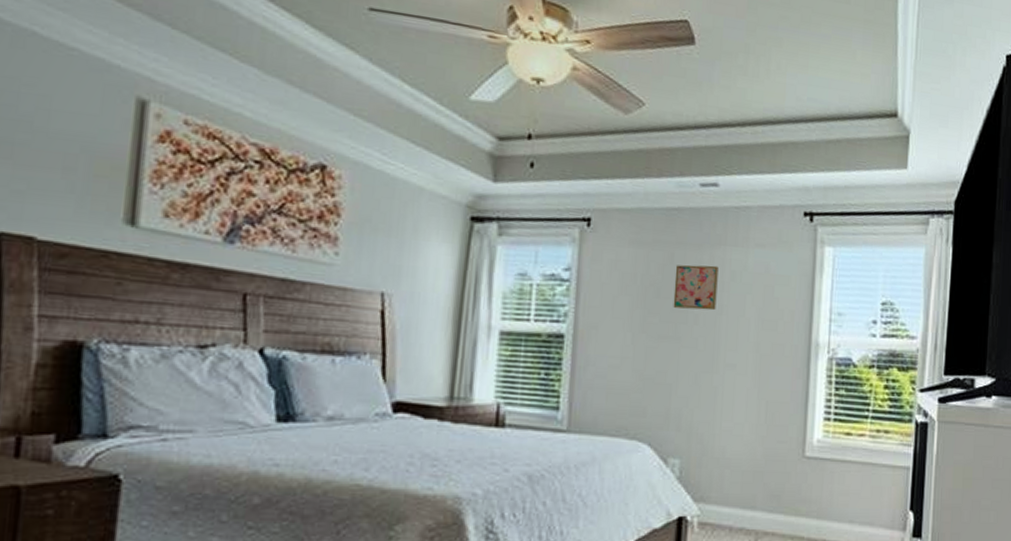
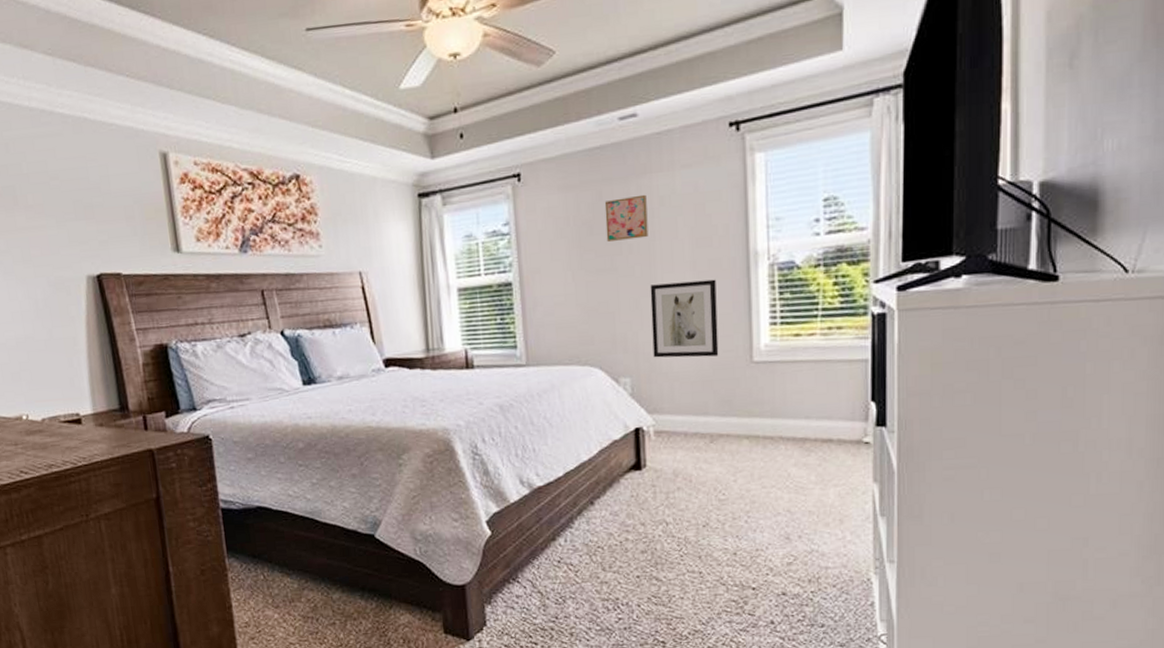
wall art: none [707,361,777,446] -> present [650,279,719,358]

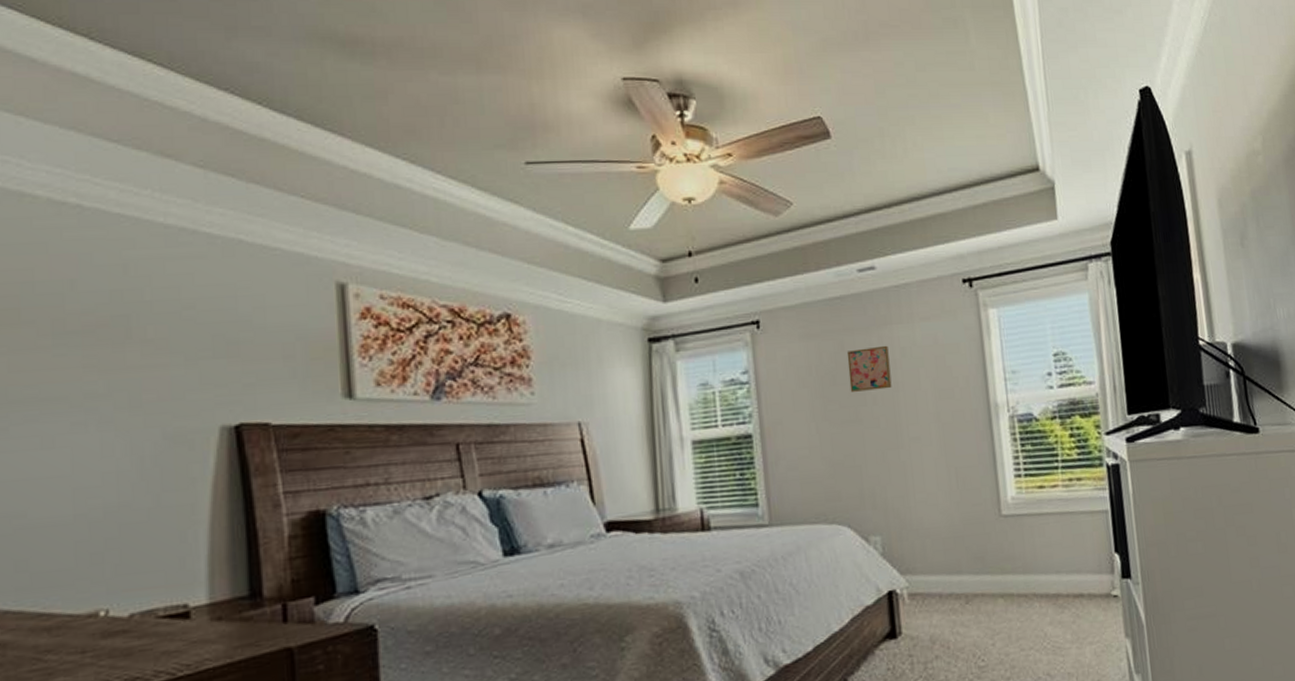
wall art: present [650,279,719,358] -> none [896,431,968,514]

